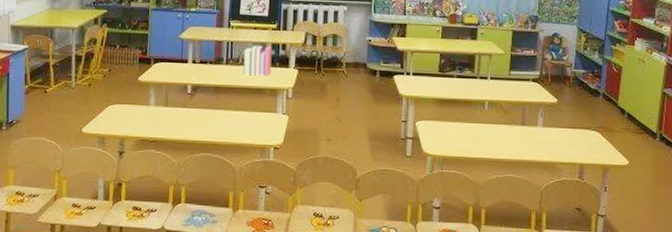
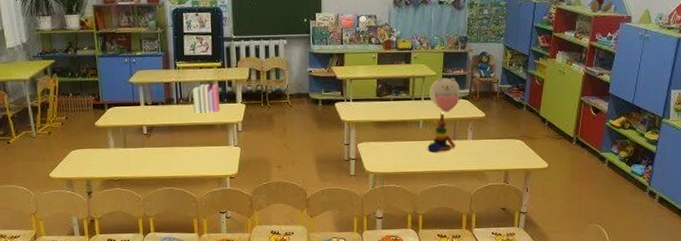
stacking toy: none [492,95,525,138] -> present [427,113,456,152]
plush toy: none [496,57,530,94] -> present [430,77,460,112]

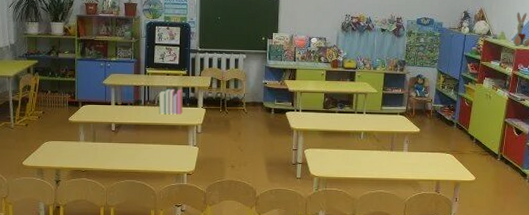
stacking toy: present [427,113,456,152] -> none [367,127,393,161]
plush toy: present [430,77,460,112] -> none [371,95,398,126]

